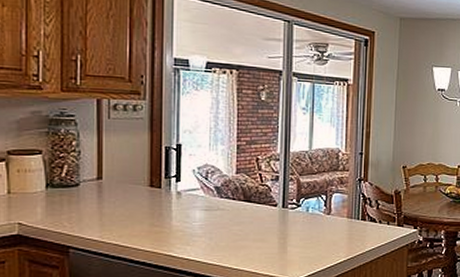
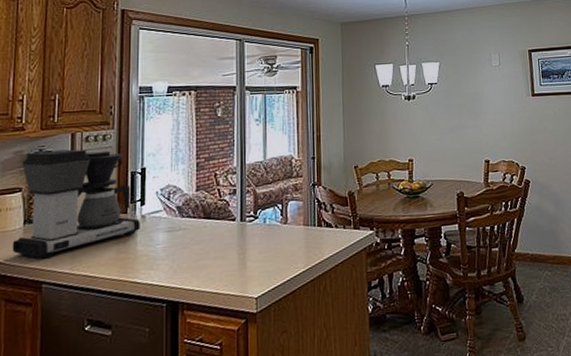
coffee maker: none [34,114,176,224] -> present [12,149,140,259]

